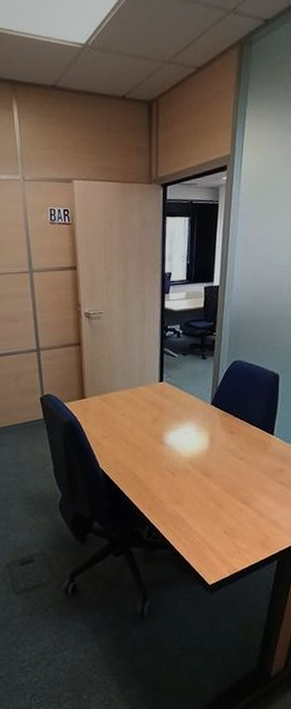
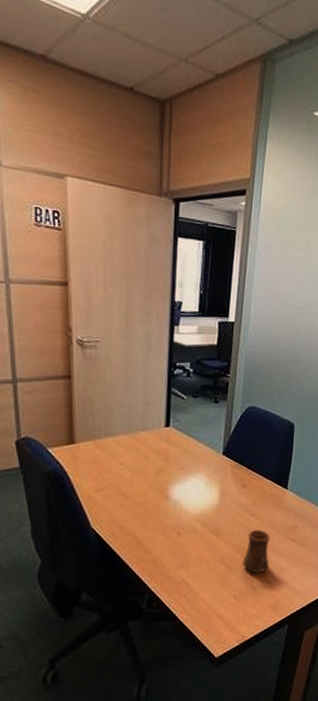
cup: none [232,472,258,511] -> present [243,530,271,573]

